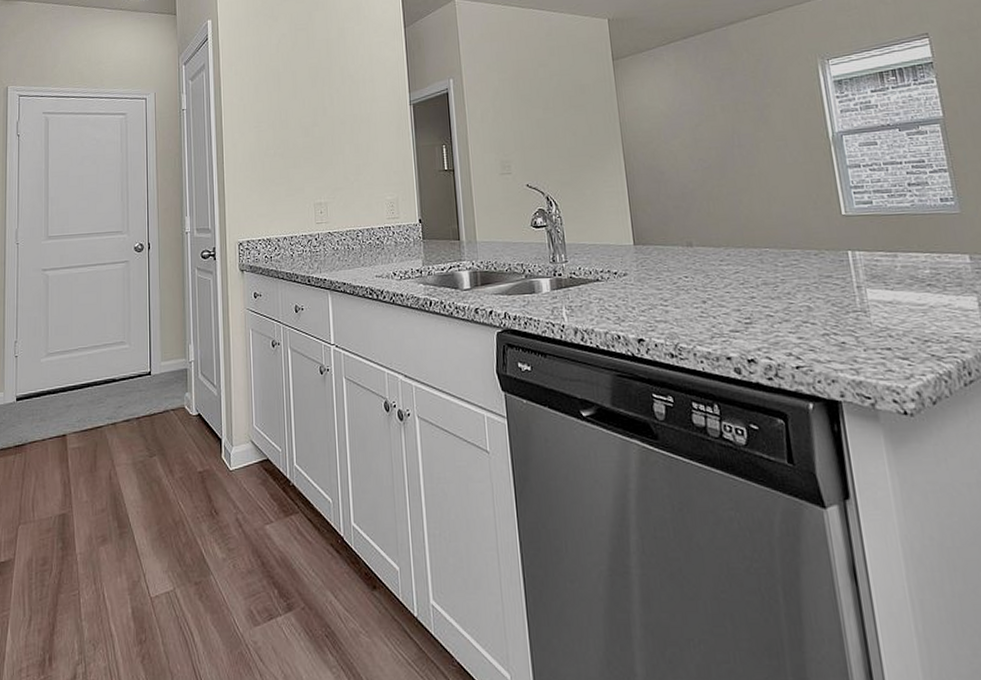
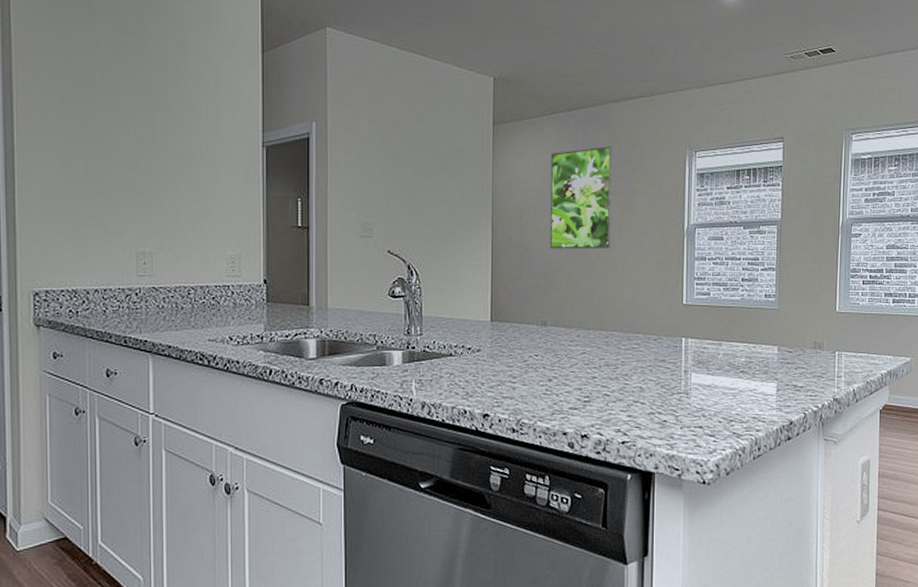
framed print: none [673,66,749,170] -> present [549,146,612,250]

